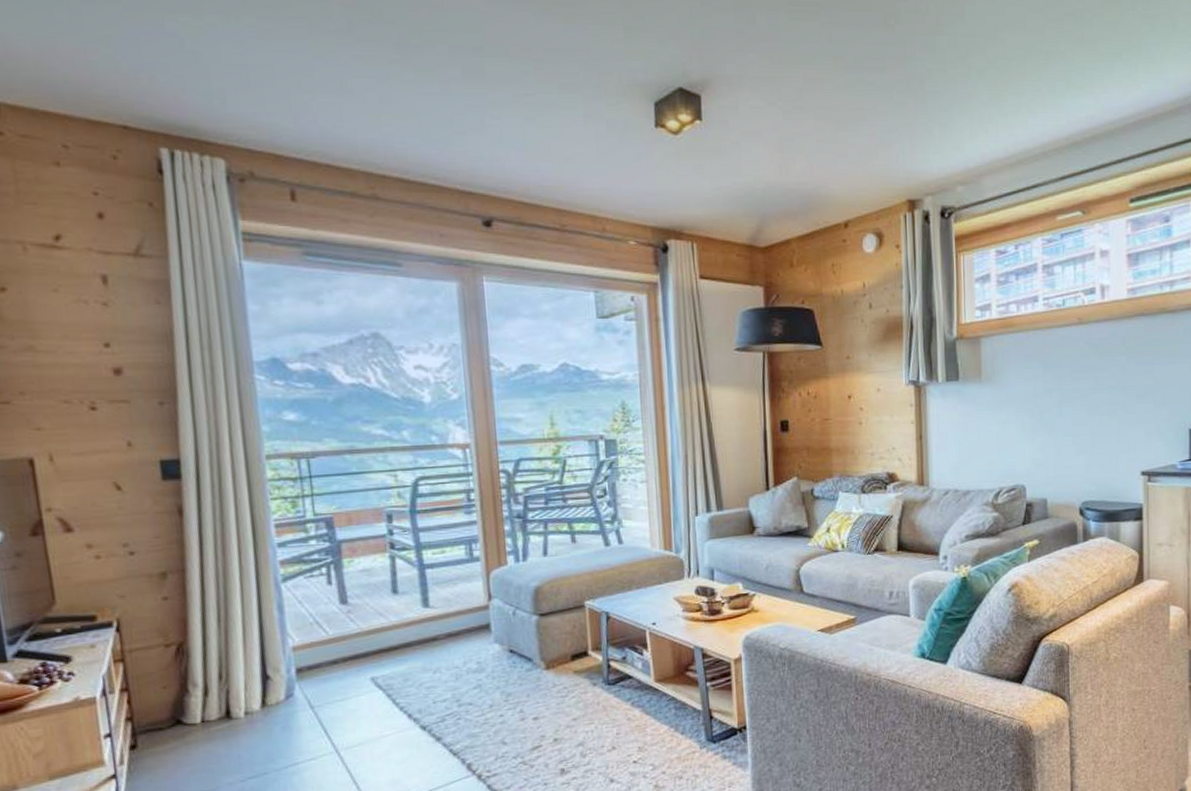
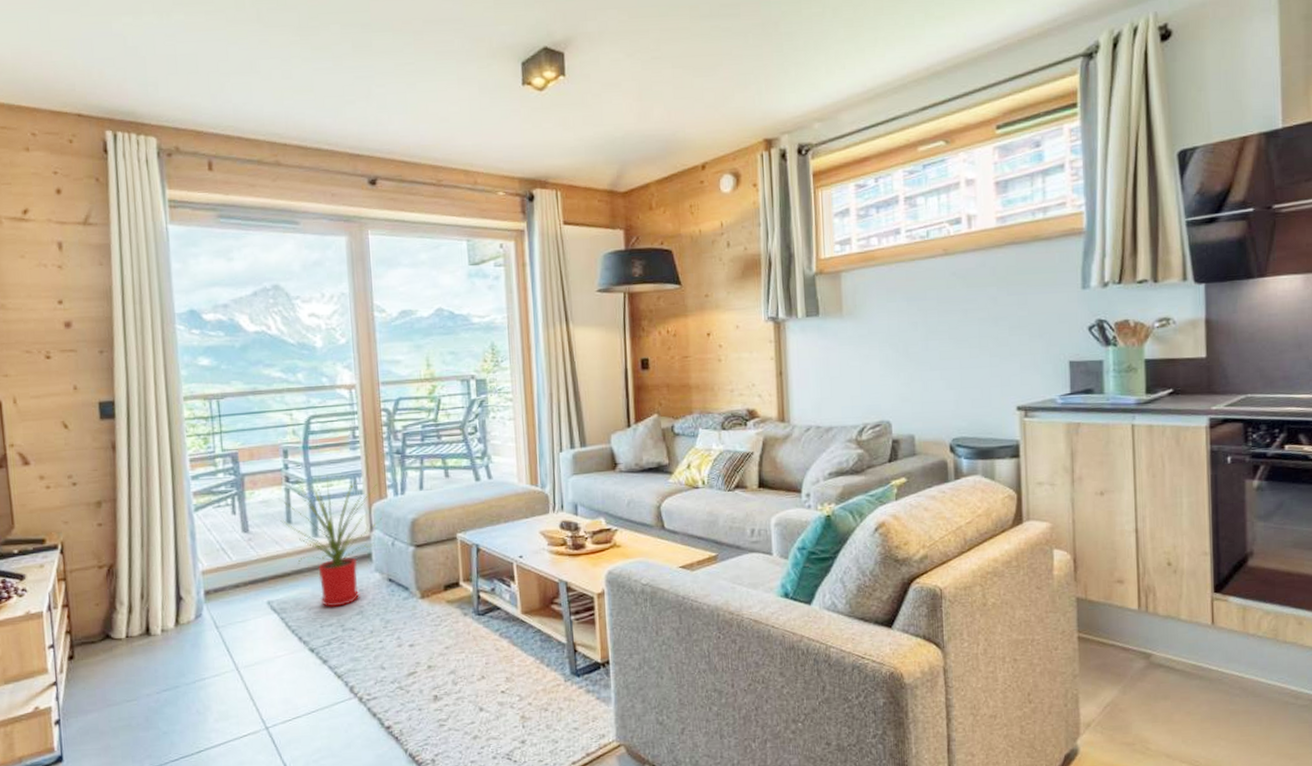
house plant: none [382,541,502,682] -> present [279,475,382,607]

